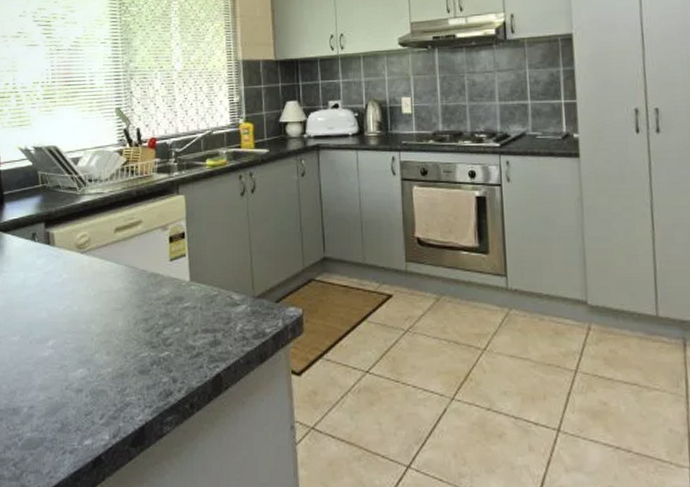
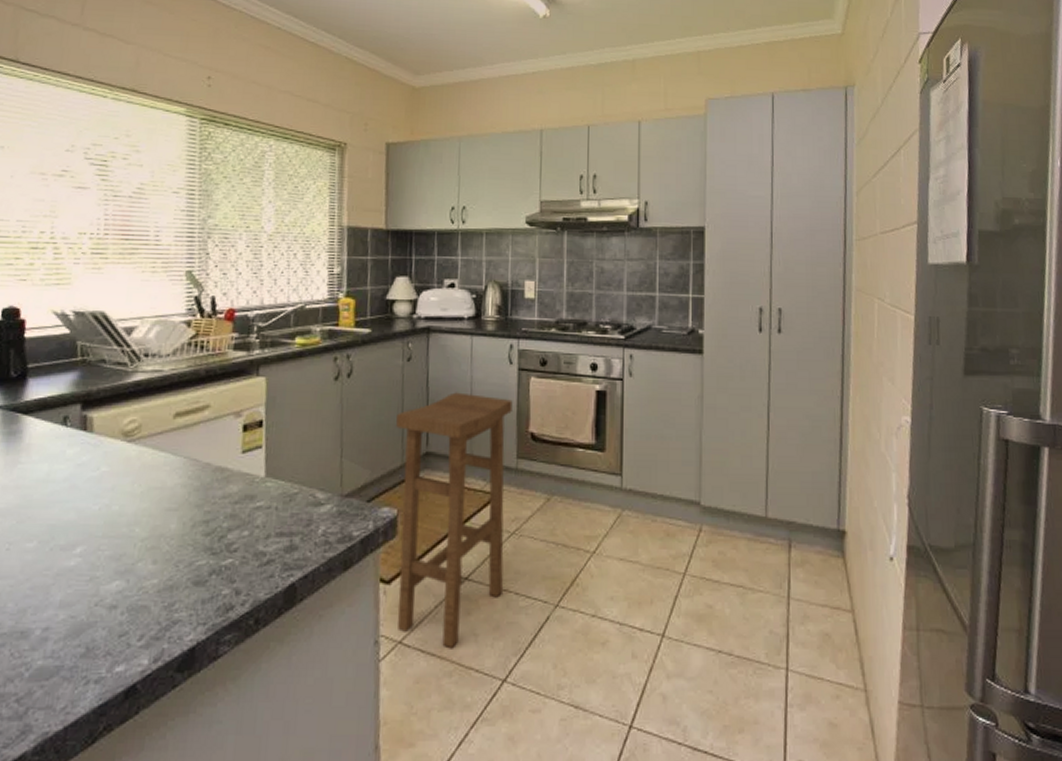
bar stool: none [296,202,401,436] -> present [396,392,513,649]

